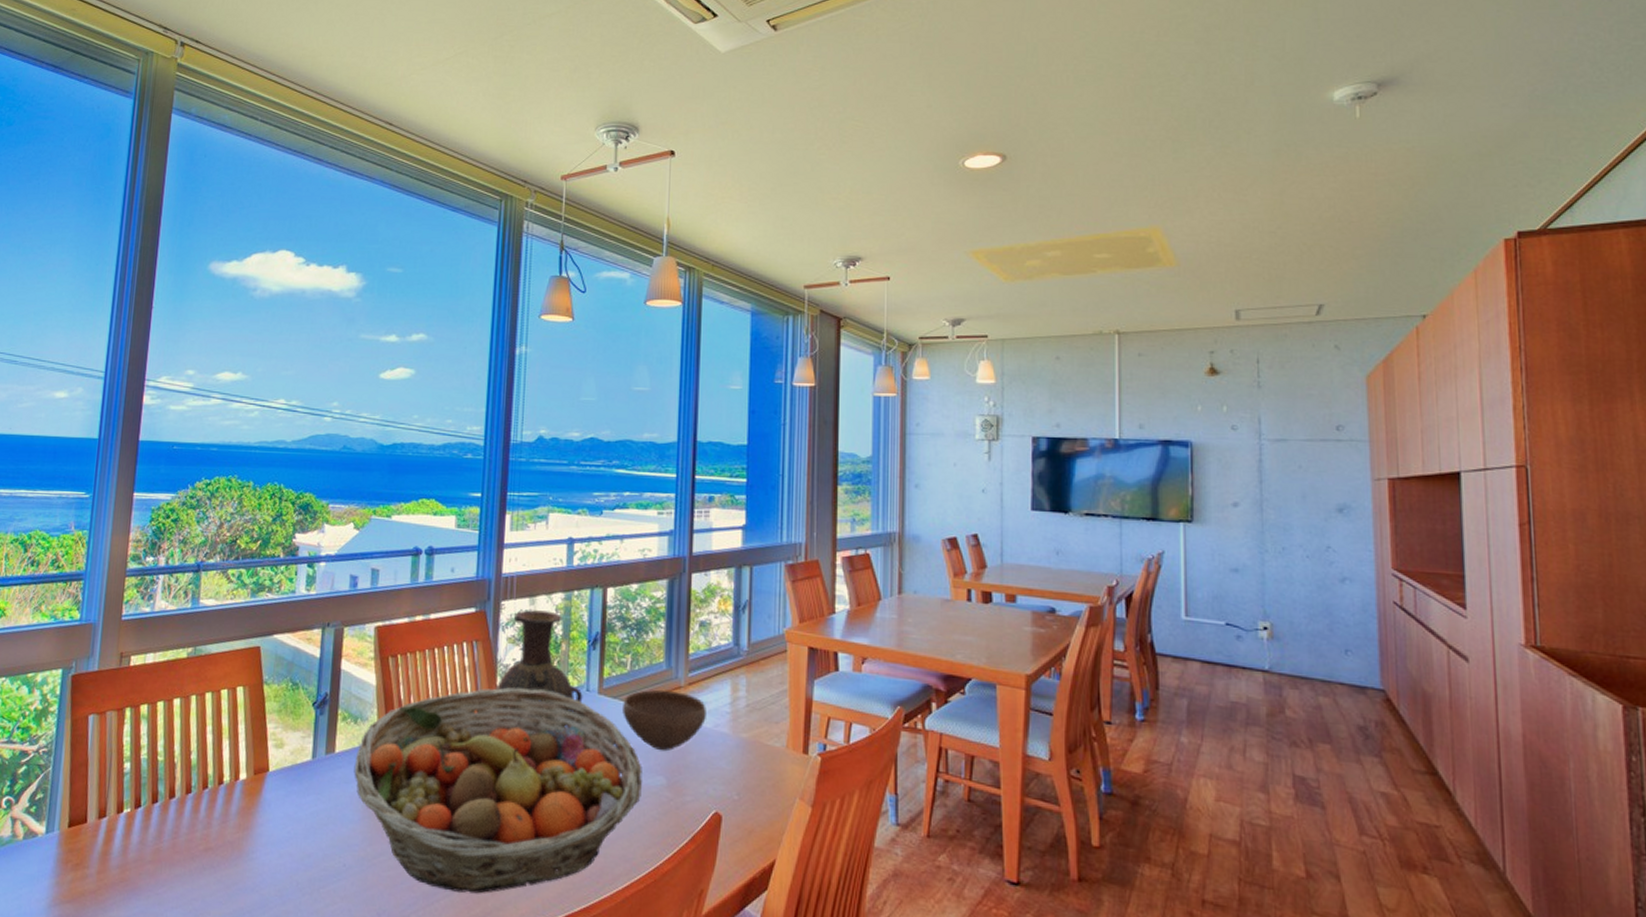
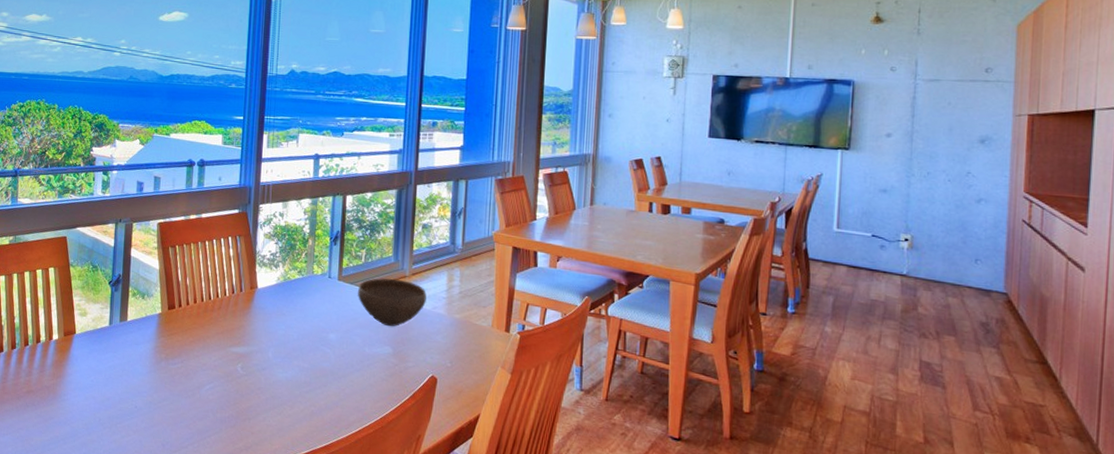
fruit basket: present [354,688,642,894] -> none [142,274,373,432]
vase: present [495,610,583,727] -> none [255,212,326,306]

